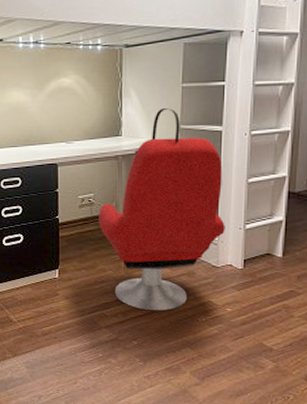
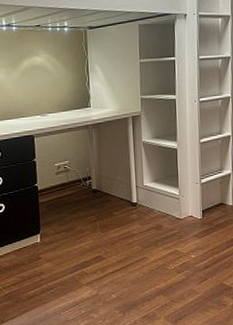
office chair: present [99,108,225,311] -> none [74,81,185,264]

